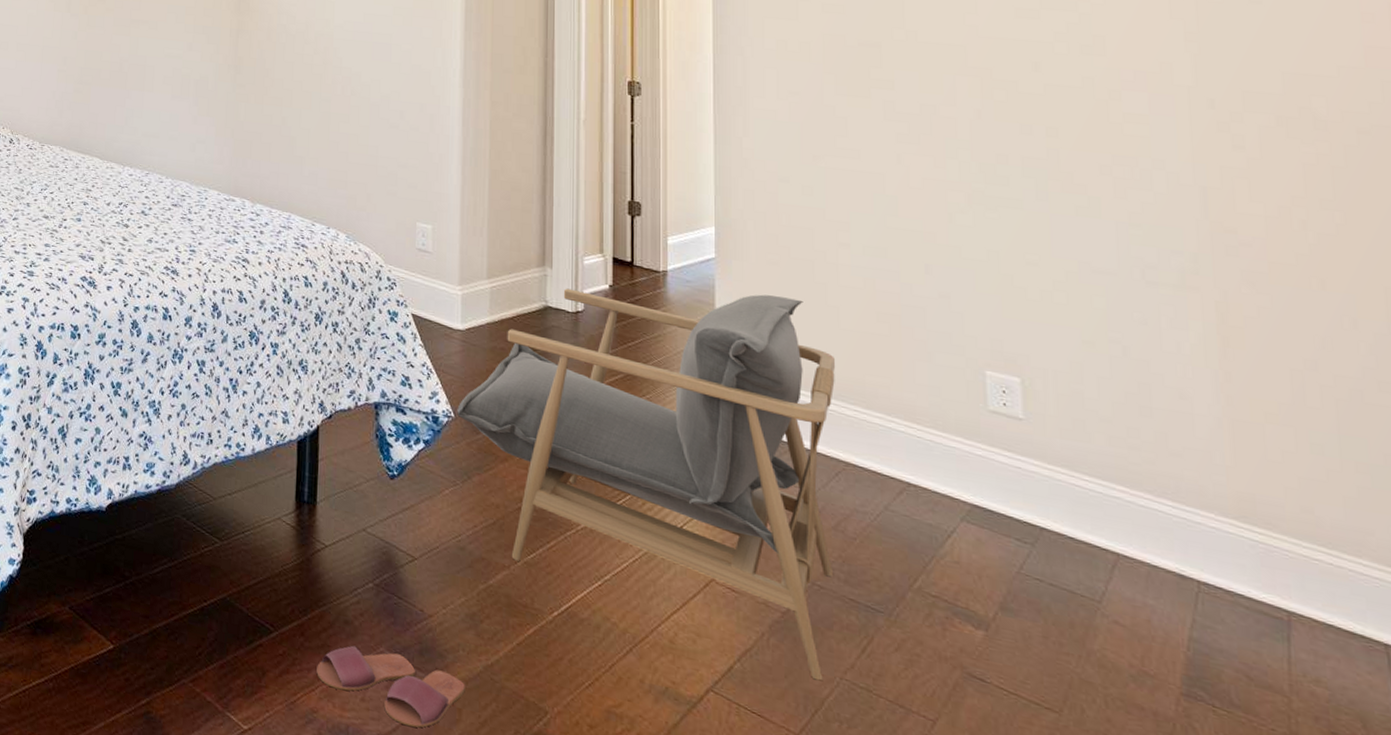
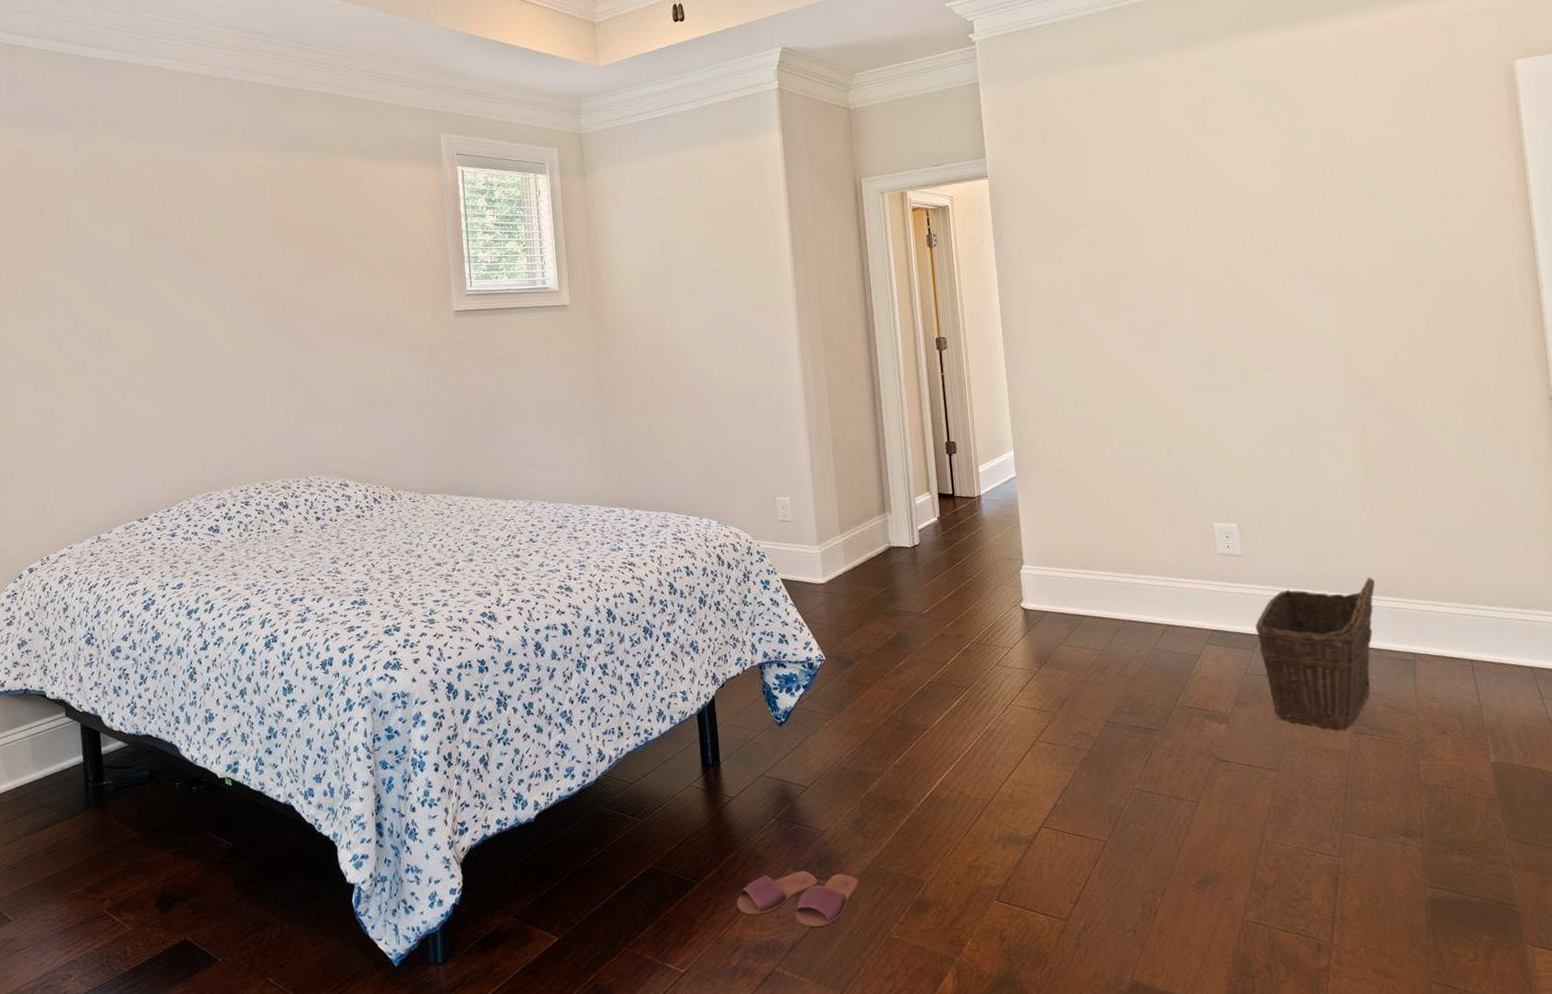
armchair: present [457,288,835,681] -> none [827,497,1122,796]
wicker basket: none [1038,478,1230,687] -> present [1255,577,1375,730]

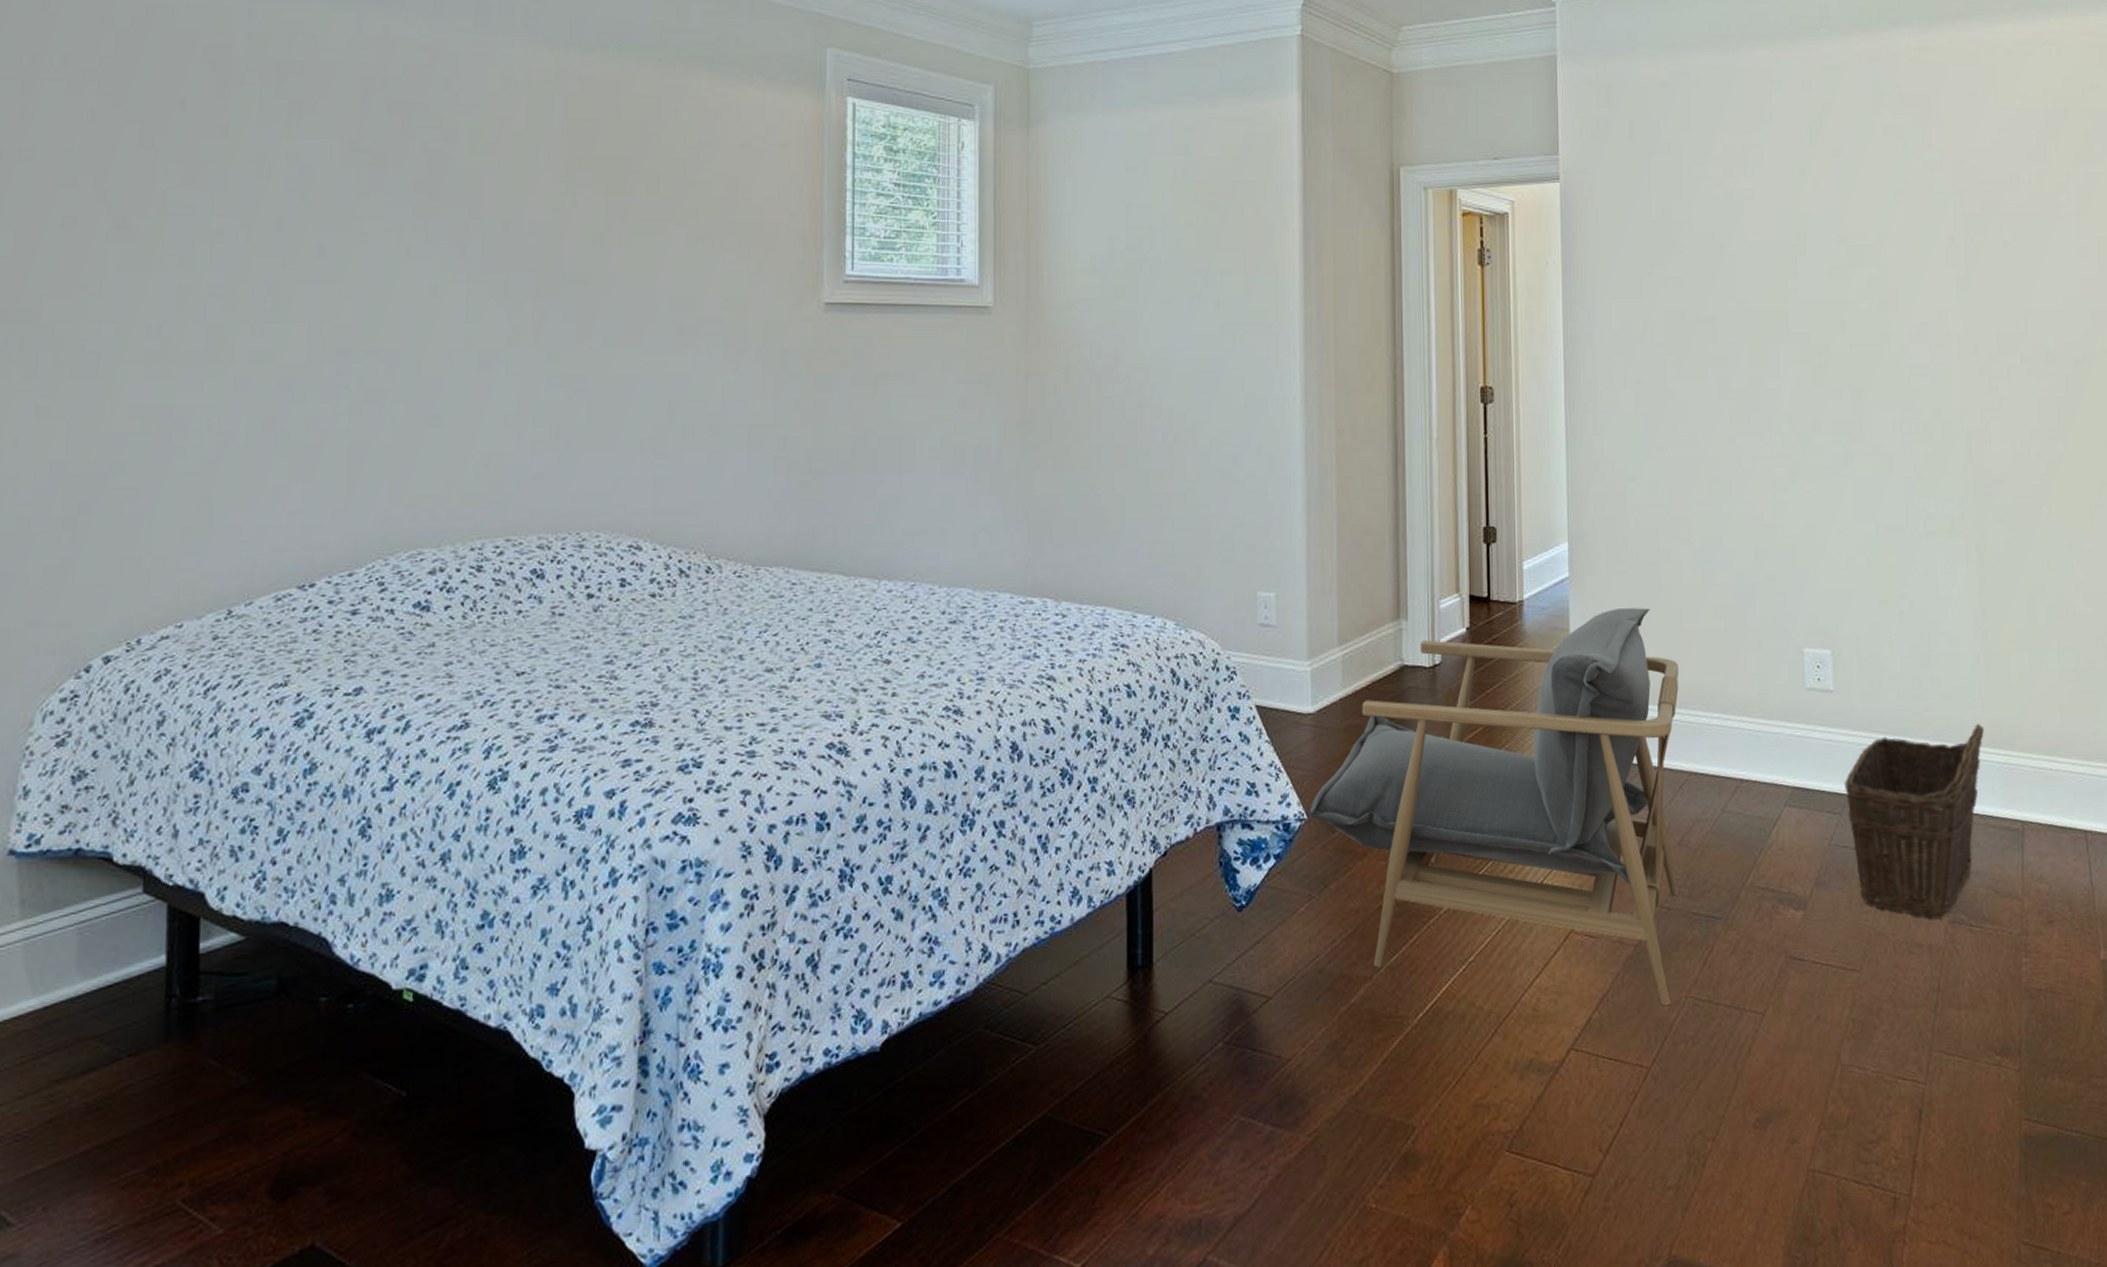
slippers: present [737,871,859,928] -> none [1161,1116,1329,1197]
armchair: none [827,497,1122,796] -> present [1310,608,1680,1007]

